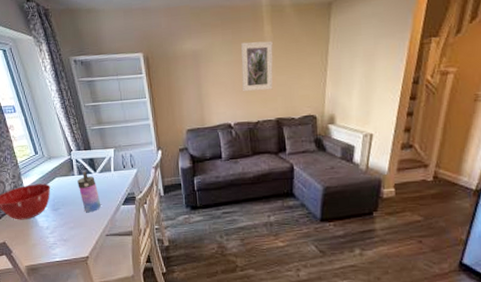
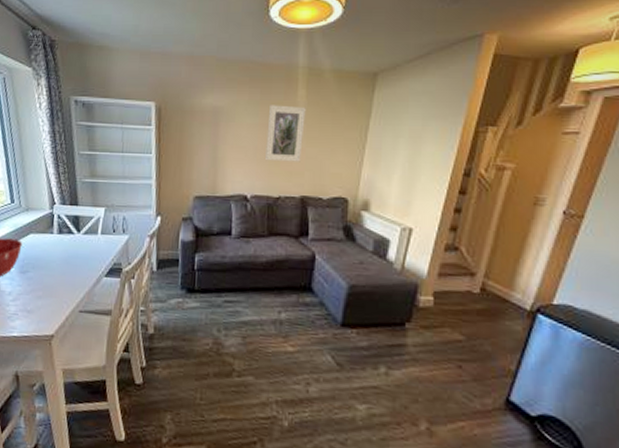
water bottle: present [77,172,101,212] -> none [55,231,80,280]

